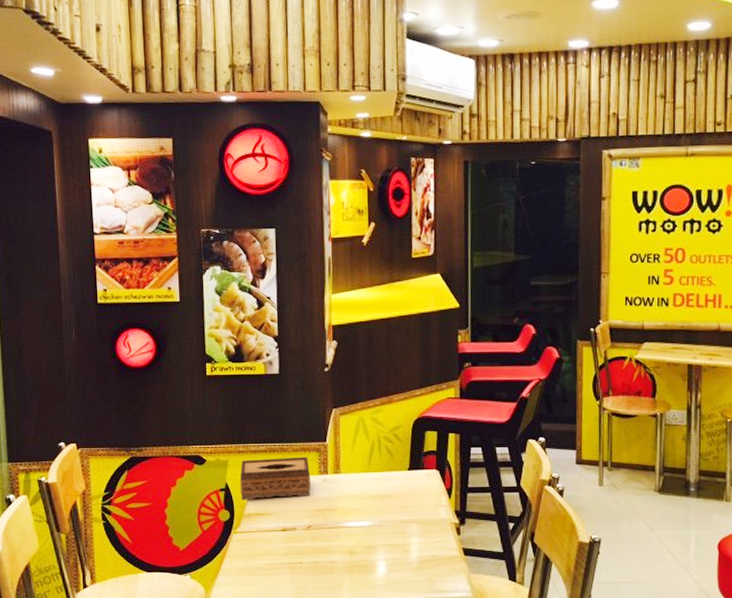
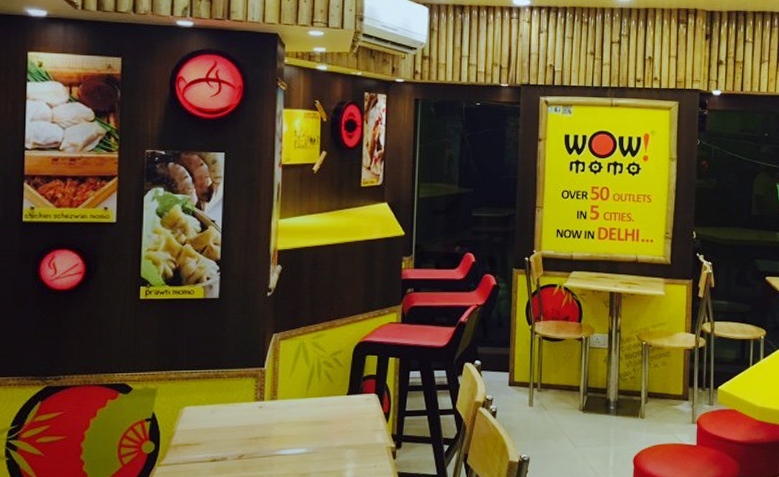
tissue box: present [240,456,311,500] -> none [168,383,245,430]

